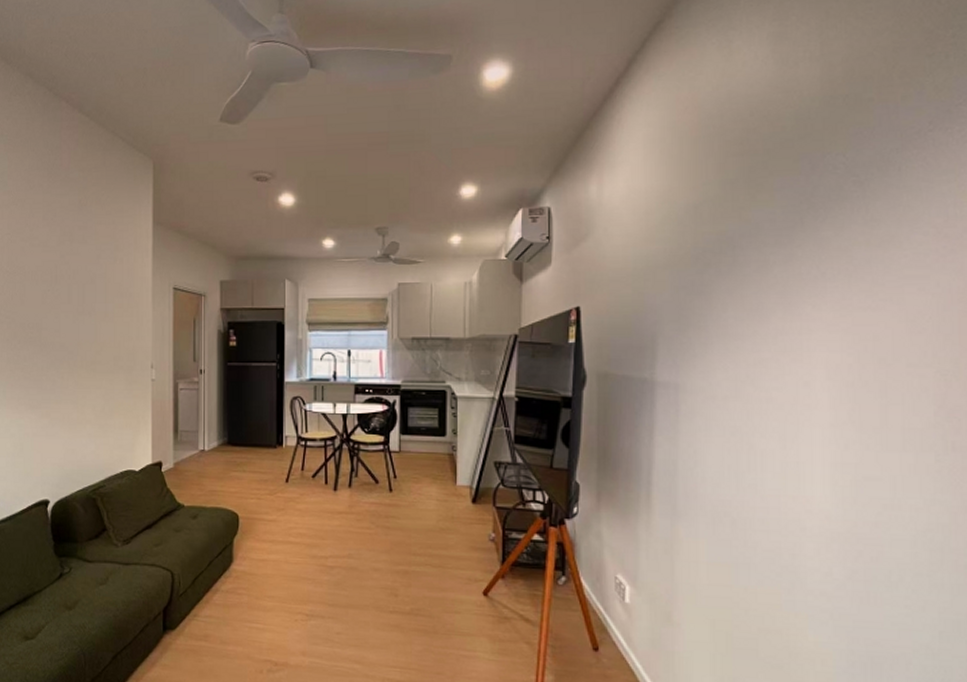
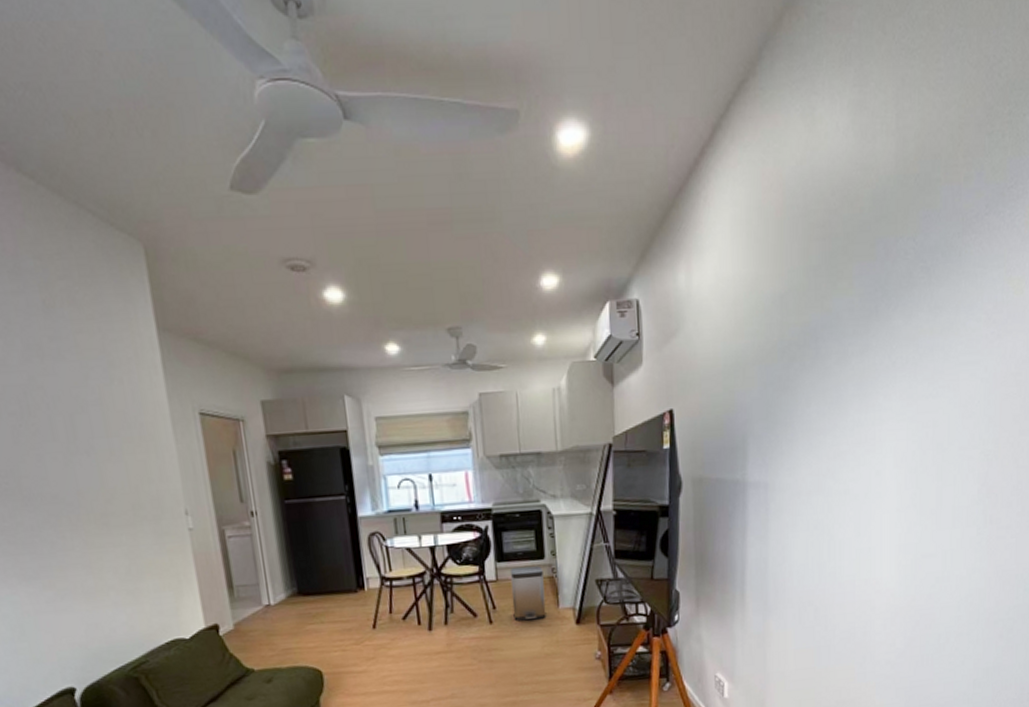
pedal bin: none [412,442,444,494] -> present [509,566,546,622]

